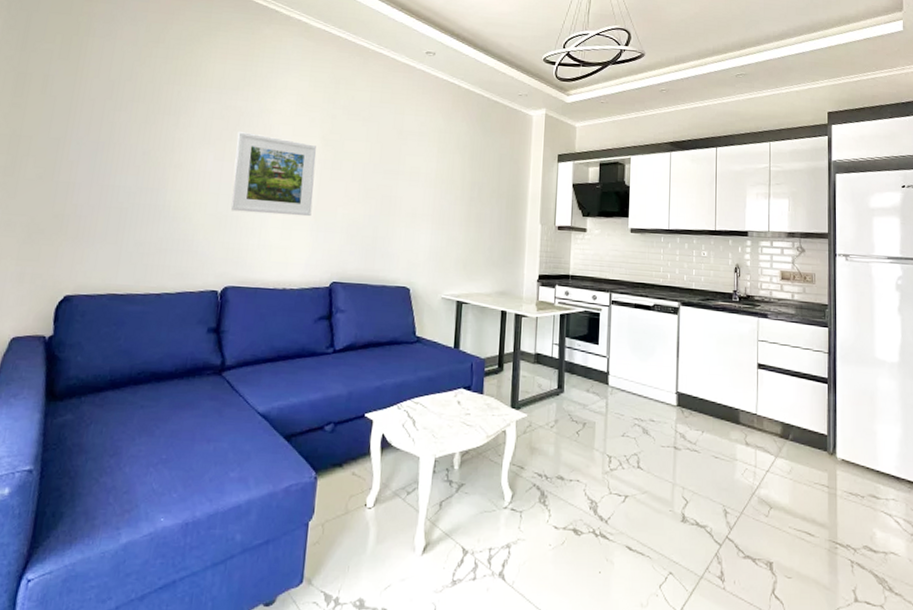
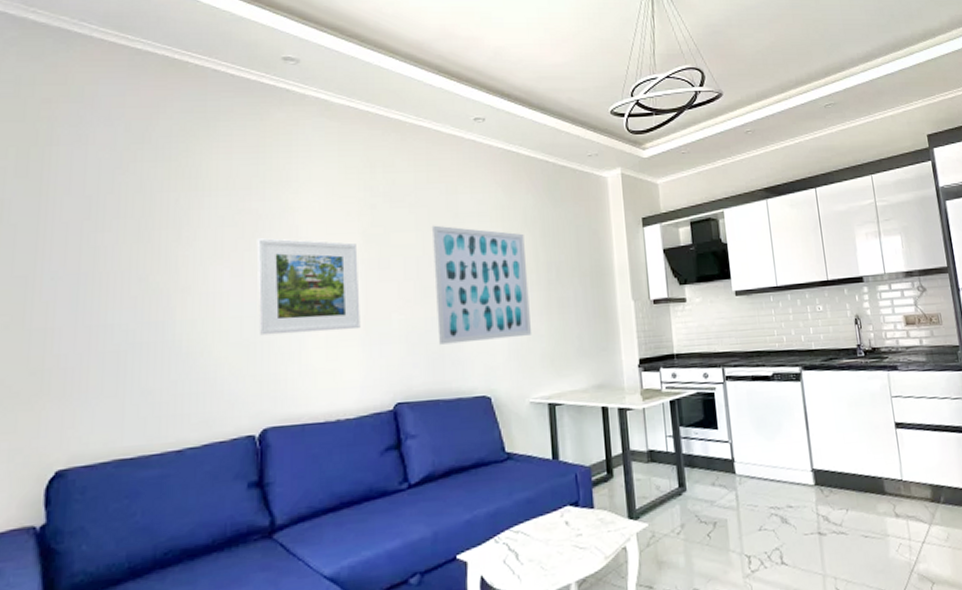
wall art: none [373,138,455,242] -> present [431,225,532,345]

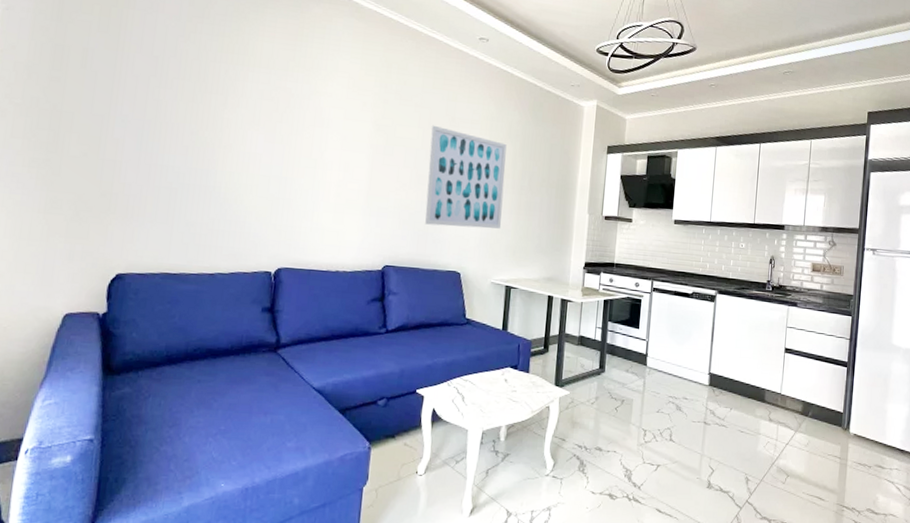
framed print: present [256,238,360,336] -> none [282,114,369,201]

